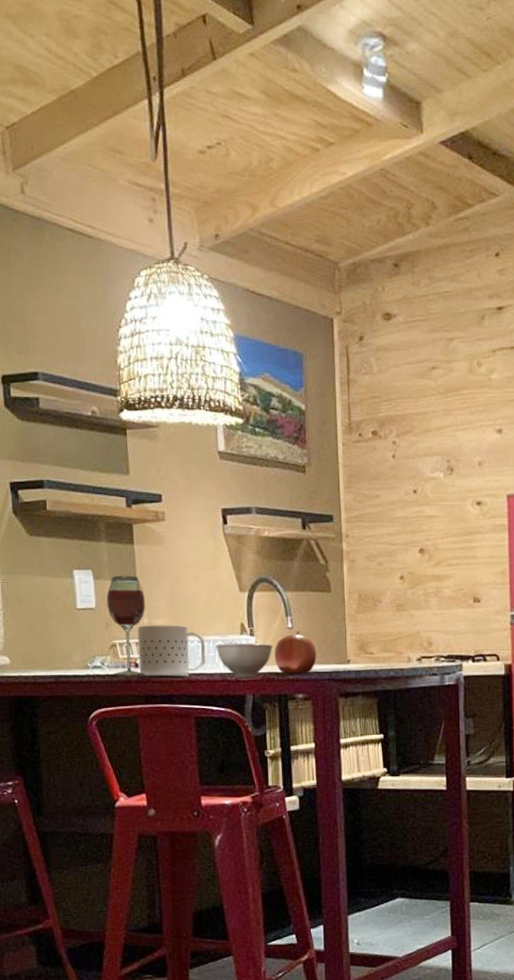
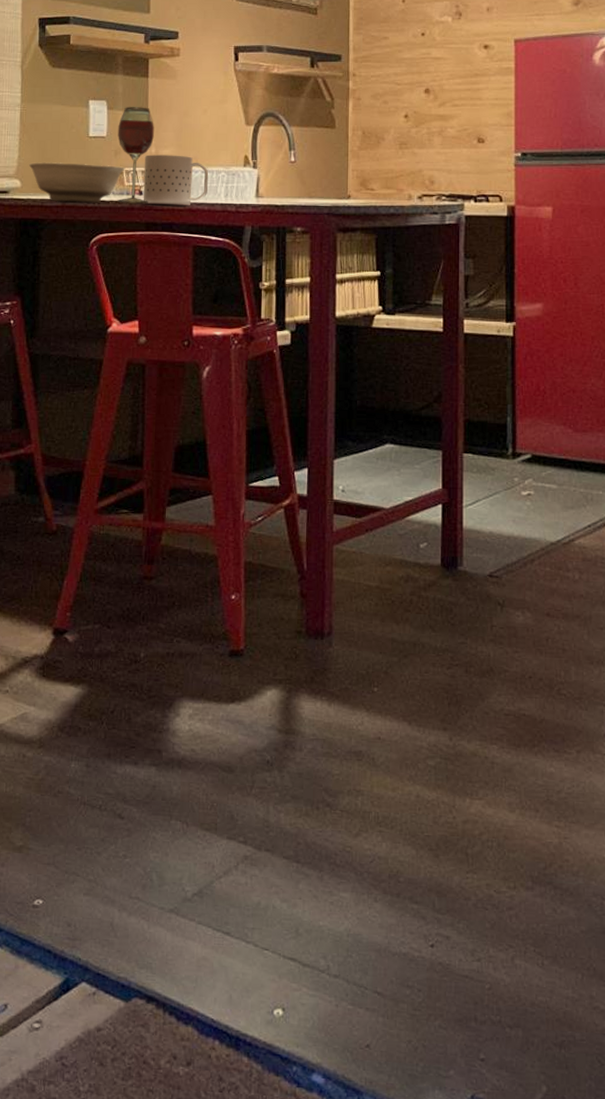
ceramic bowl: none [16,637,118,679] -> present [29,162,125,204]
bowl: present [215,643,273,679] -> none [218,174,275,211]
fruit: present [274,630,317,675] -> none [275,164,317,208]

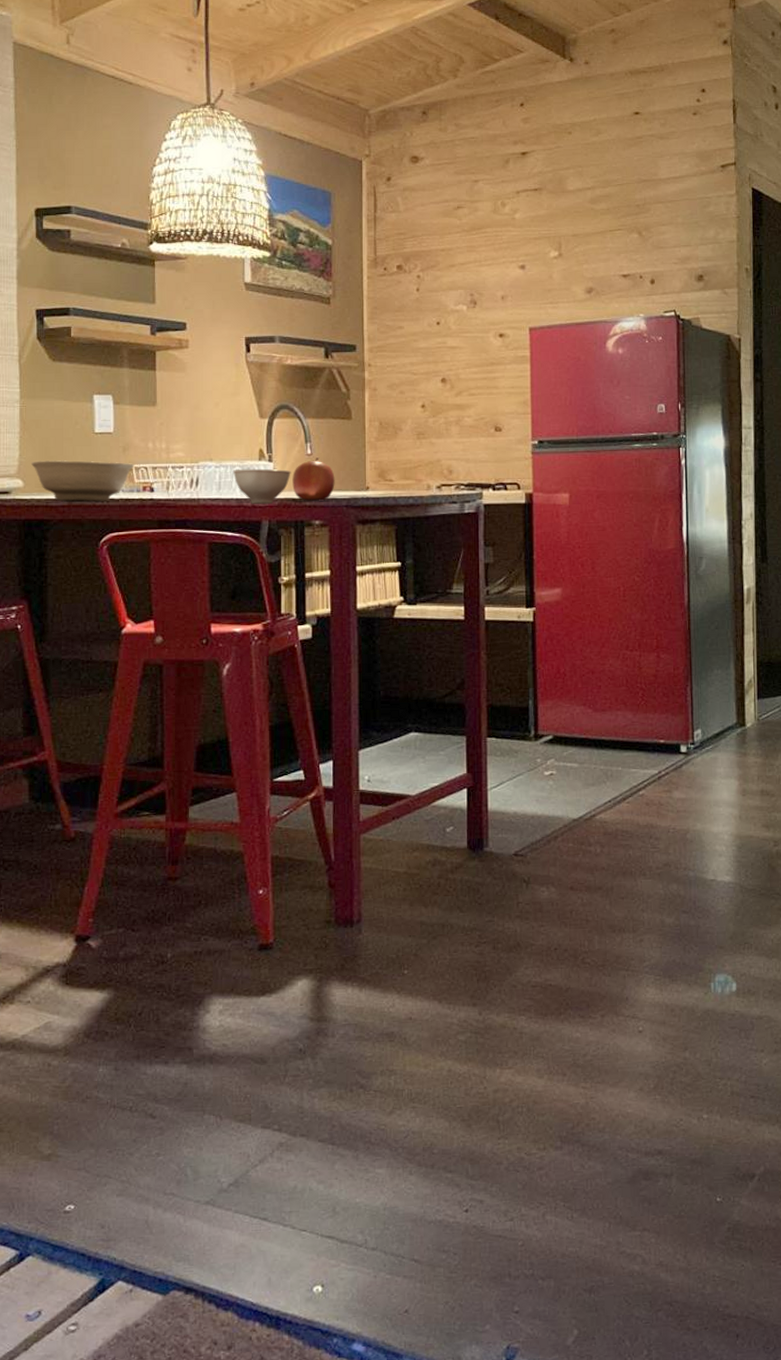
wineglass: present [117,107,155,204] -> none [125,401,165,501]
mug: present [143,155,209,206] -> none [154,450,223,503]
bowl: none [218,174,275,211] -> present [232,468,291,505]
fruit: none [275,164,317,208] -> present [292,456,335,501]

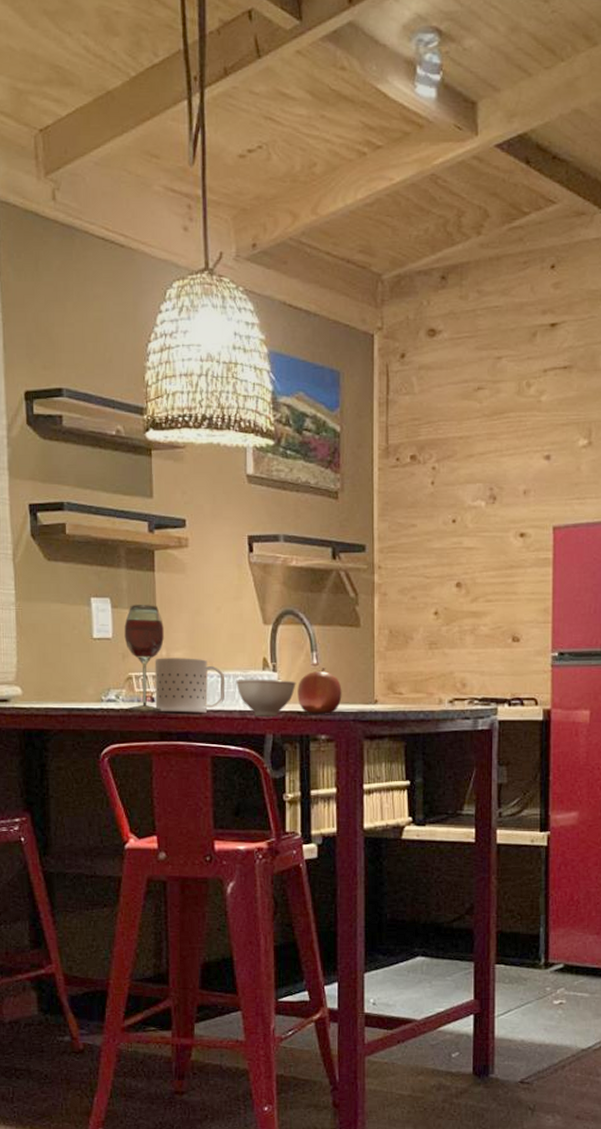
ceramic bowl: present [31,460,135,503] -> none [29,667,134,712]
wineglass: none [125,401,165,501] -> present [124,605,165,711]
mug: none [154,450,223,503] -> present [155,658,225,714]

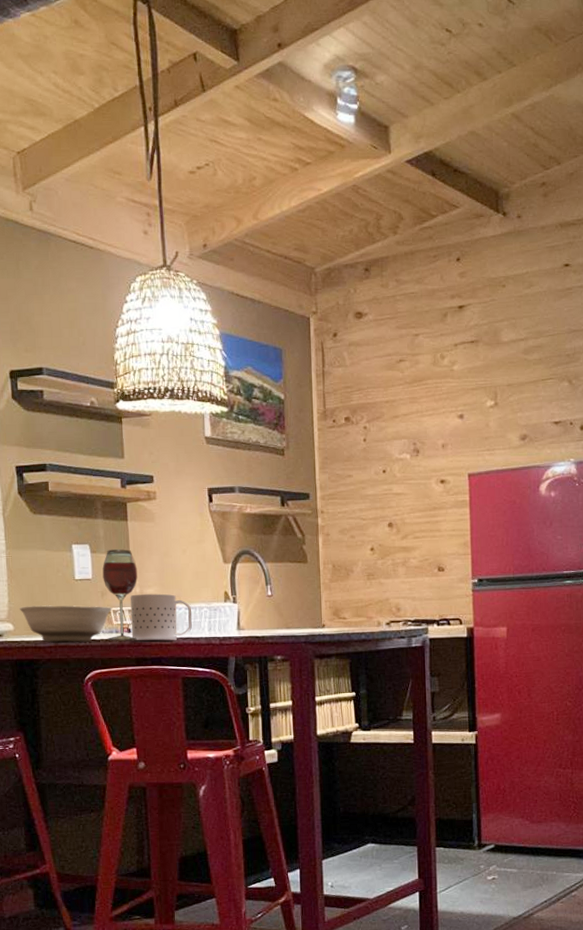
ceramic bowl: none [29,667,134,712] -> present [20,605,112,644]
bowl: present [235,679,296,718] -> none [201,609,254,643]
fruit: present [297,667,342,714] -> none [255,597,294,638]

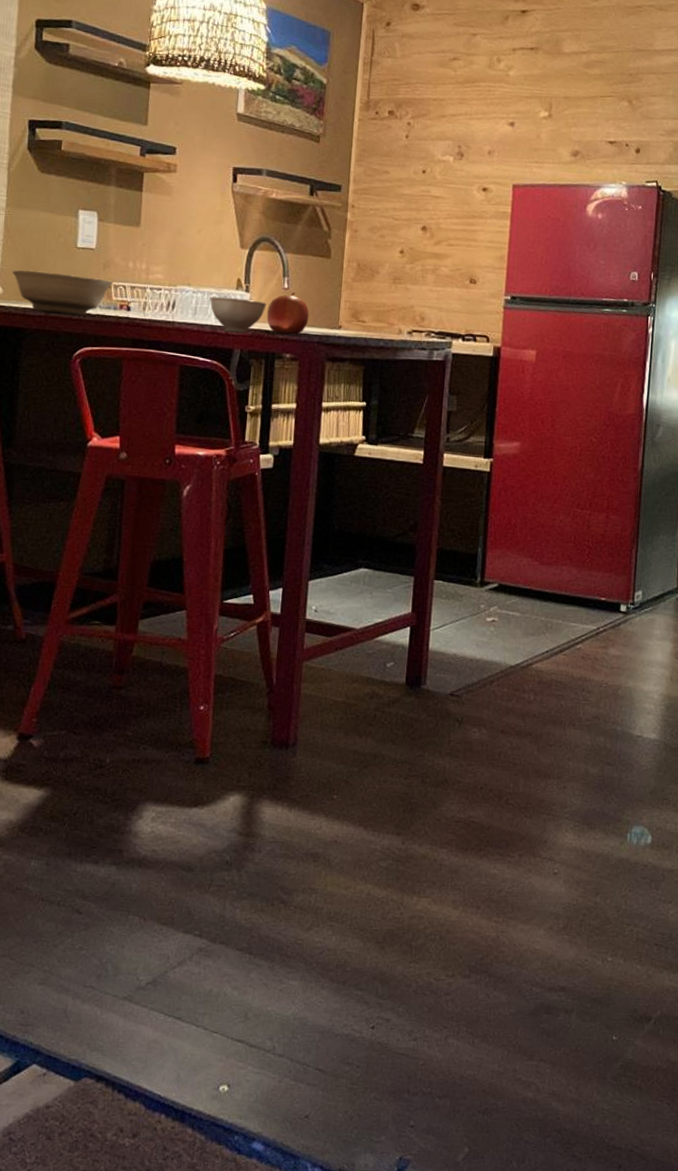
wineglass: present [102,549,138,641] -> none [104,220,147,320]
mug: present [130,593,192,642] -> none [130,270,200,326]
bowl: none [201,609,254,643] -> present [209,296,267,334]
fruit: none [255,597,294,638] -> present [267,291,309,335]

